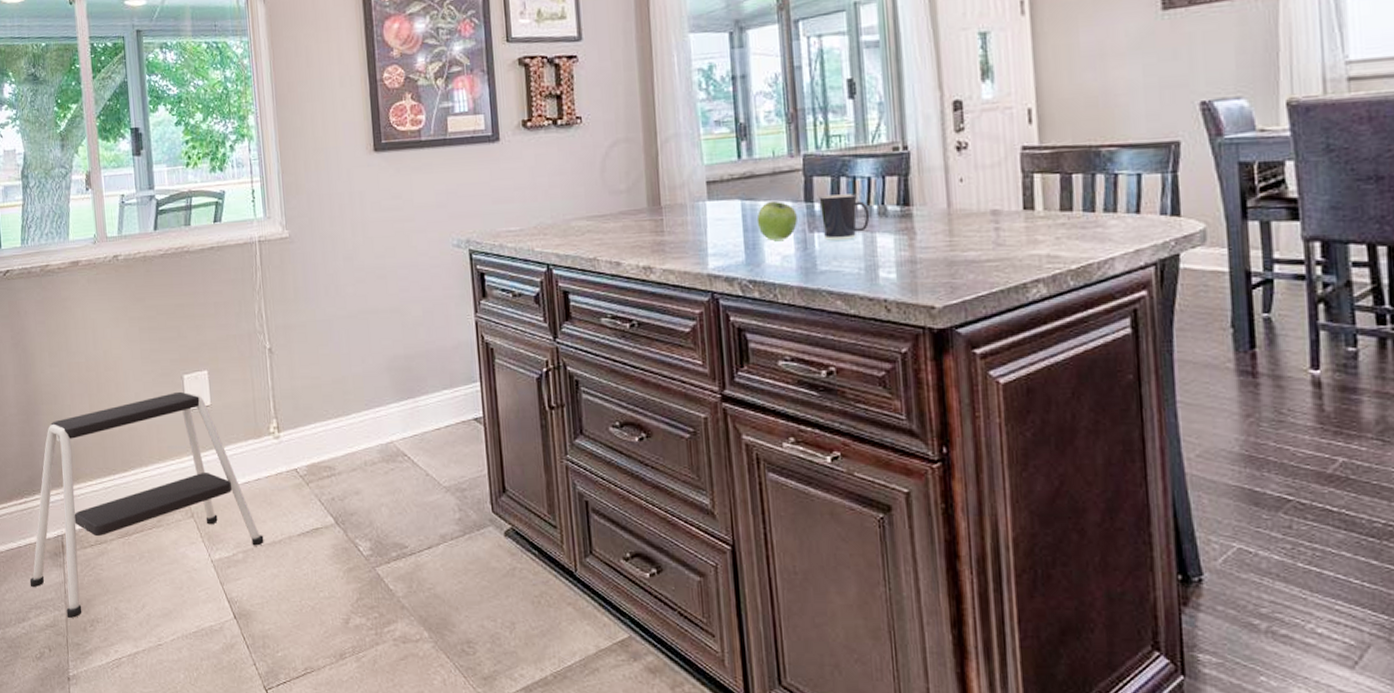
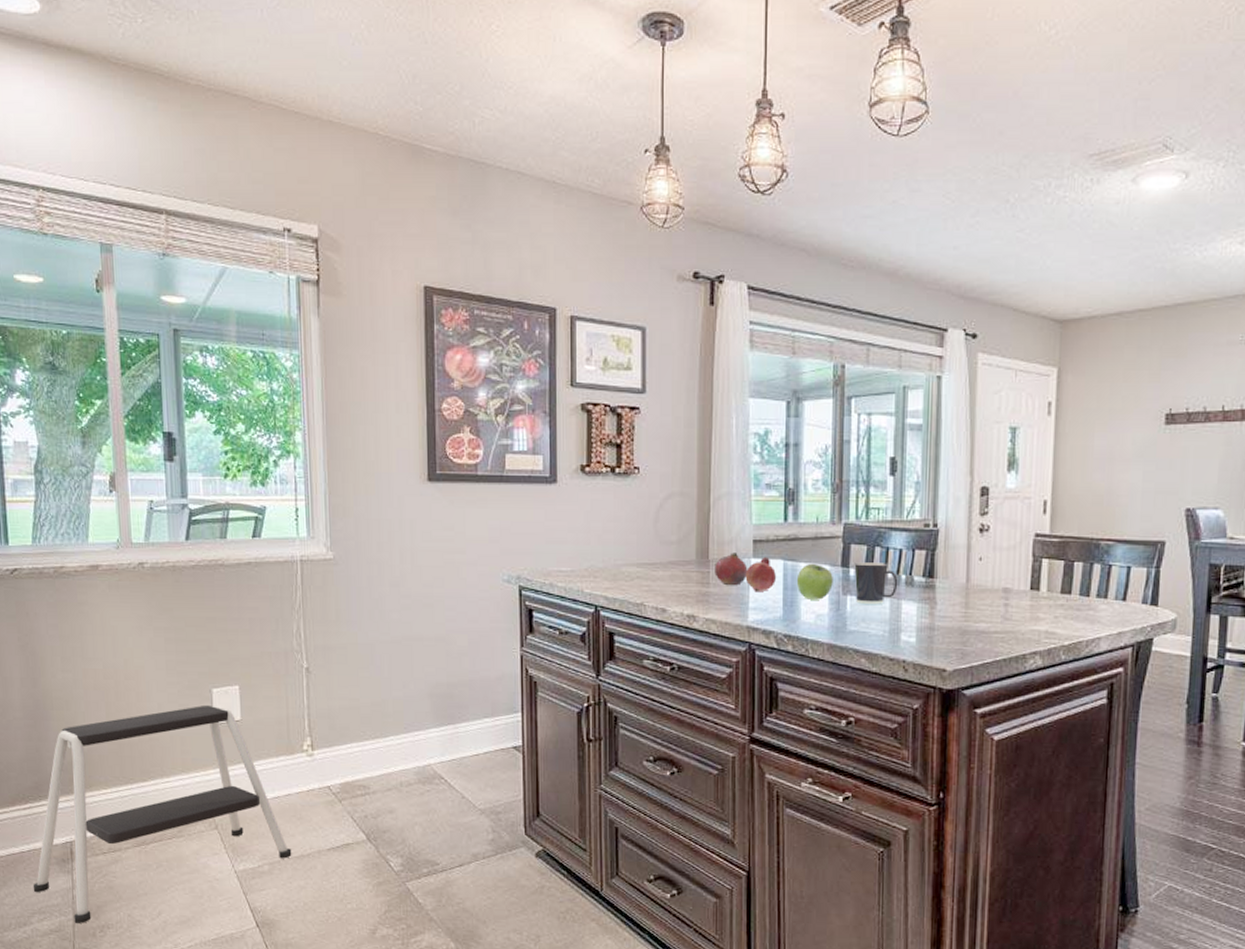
fruit: none [667,196,704,233] -> present [714,552,748,586]
fruit: none [701,197,734,237] -> present [745,556,776,593]

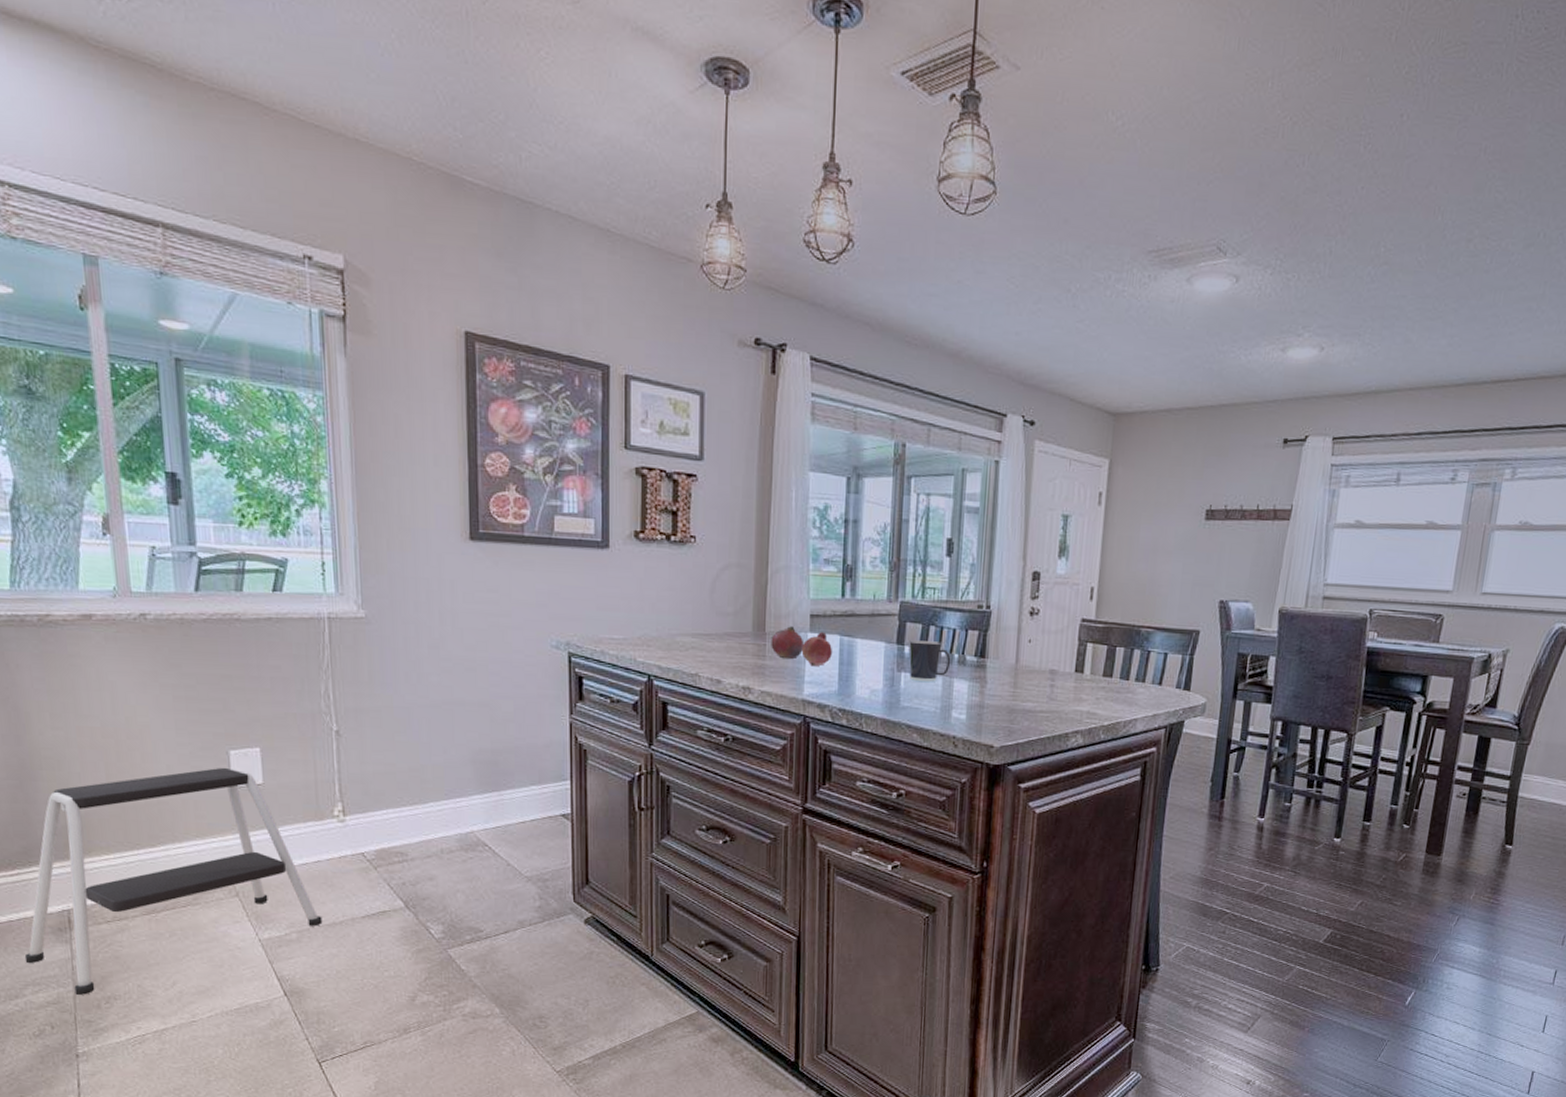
fruit: present [796,563,833,600] -> none [852,639,888,676]

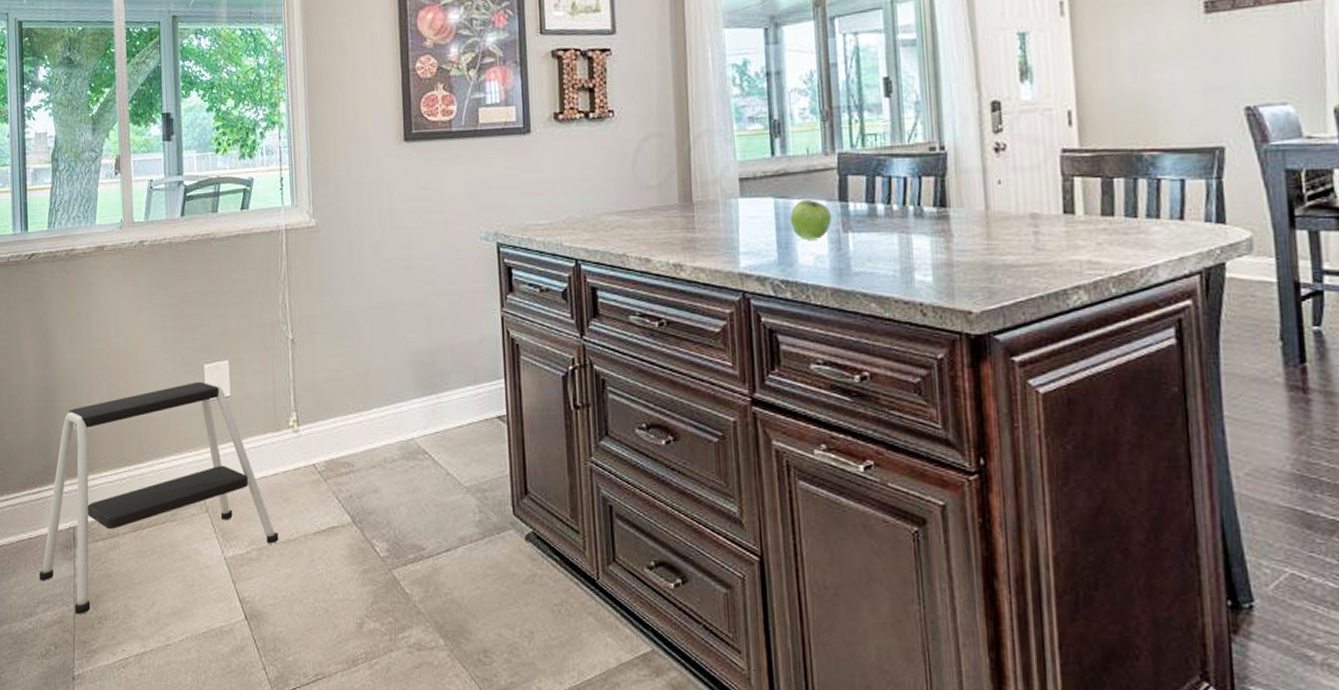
fruit: present [771,626,805,659] -> none [699,193,736,230]
fruit: present [801,631,832,667] -> none [733,195,767,235]
fruit: none [852,639,888,676] -> present [790,199,831,240]
mug: present [908,640,951,683] -> none [853,194,906,242]

